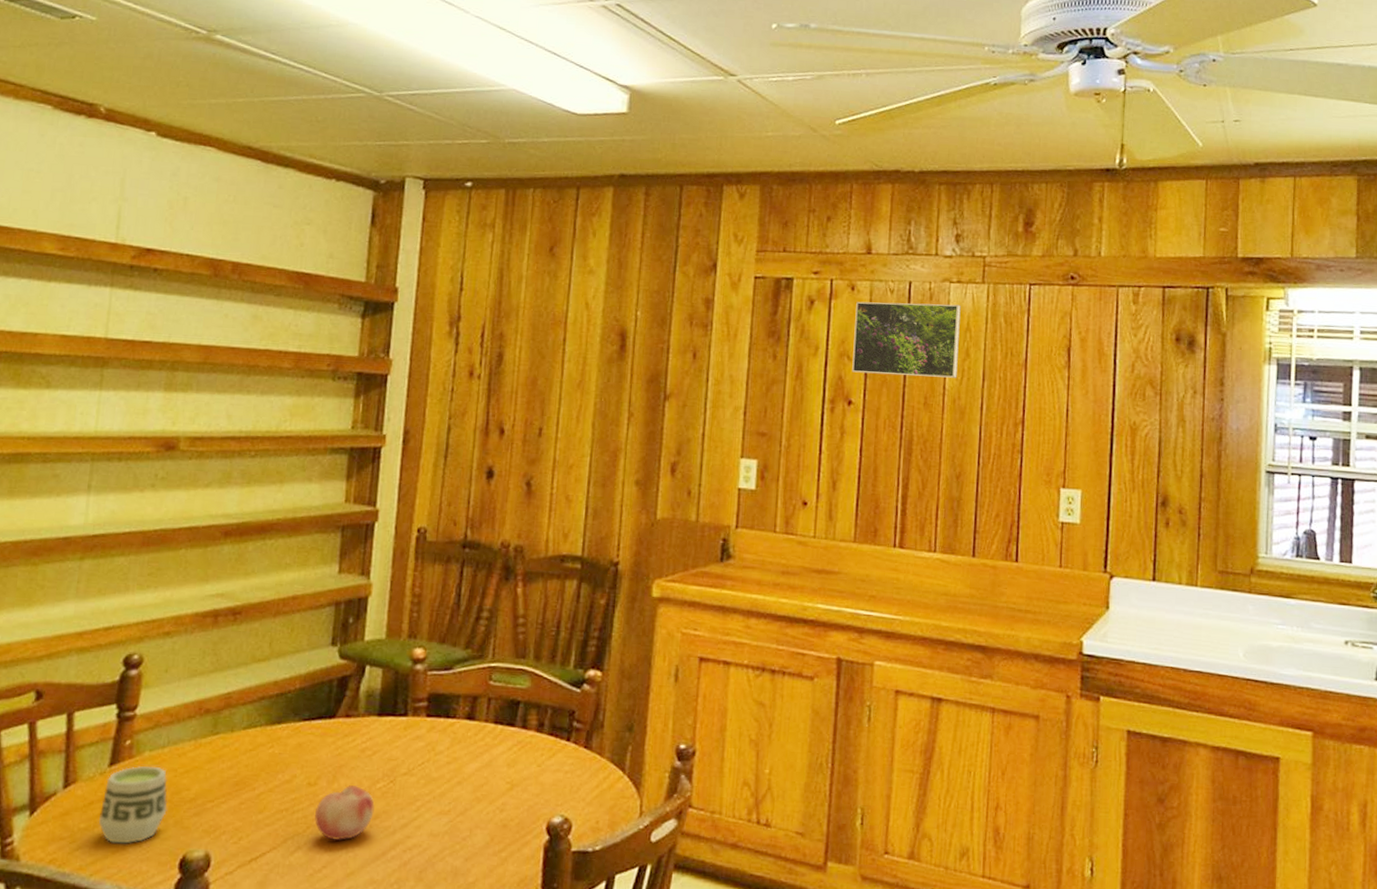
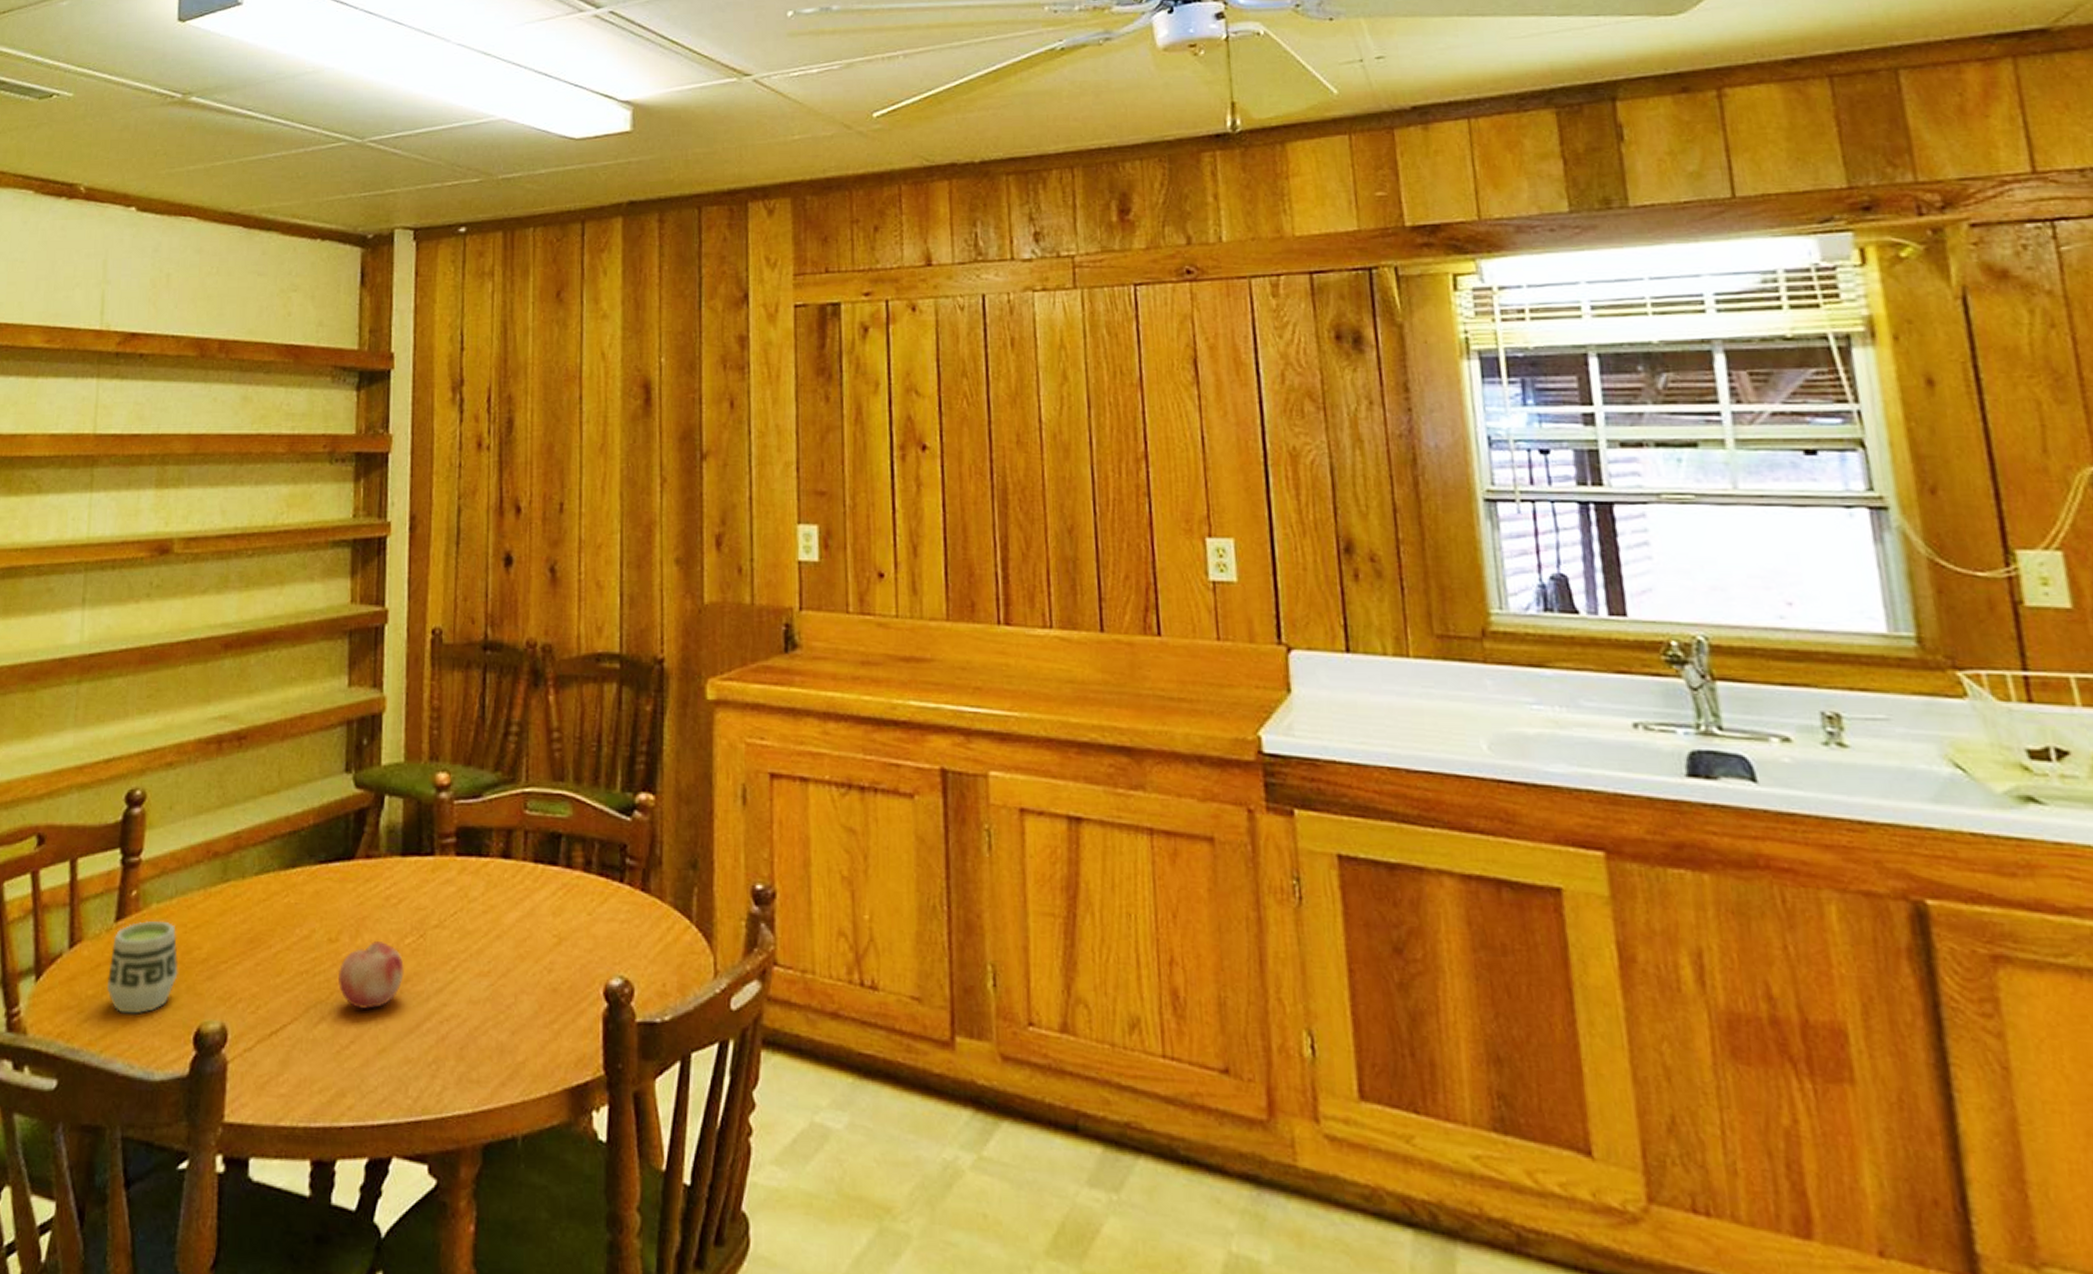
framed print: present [852,301,961,378] -> none [919,317,1055,410]

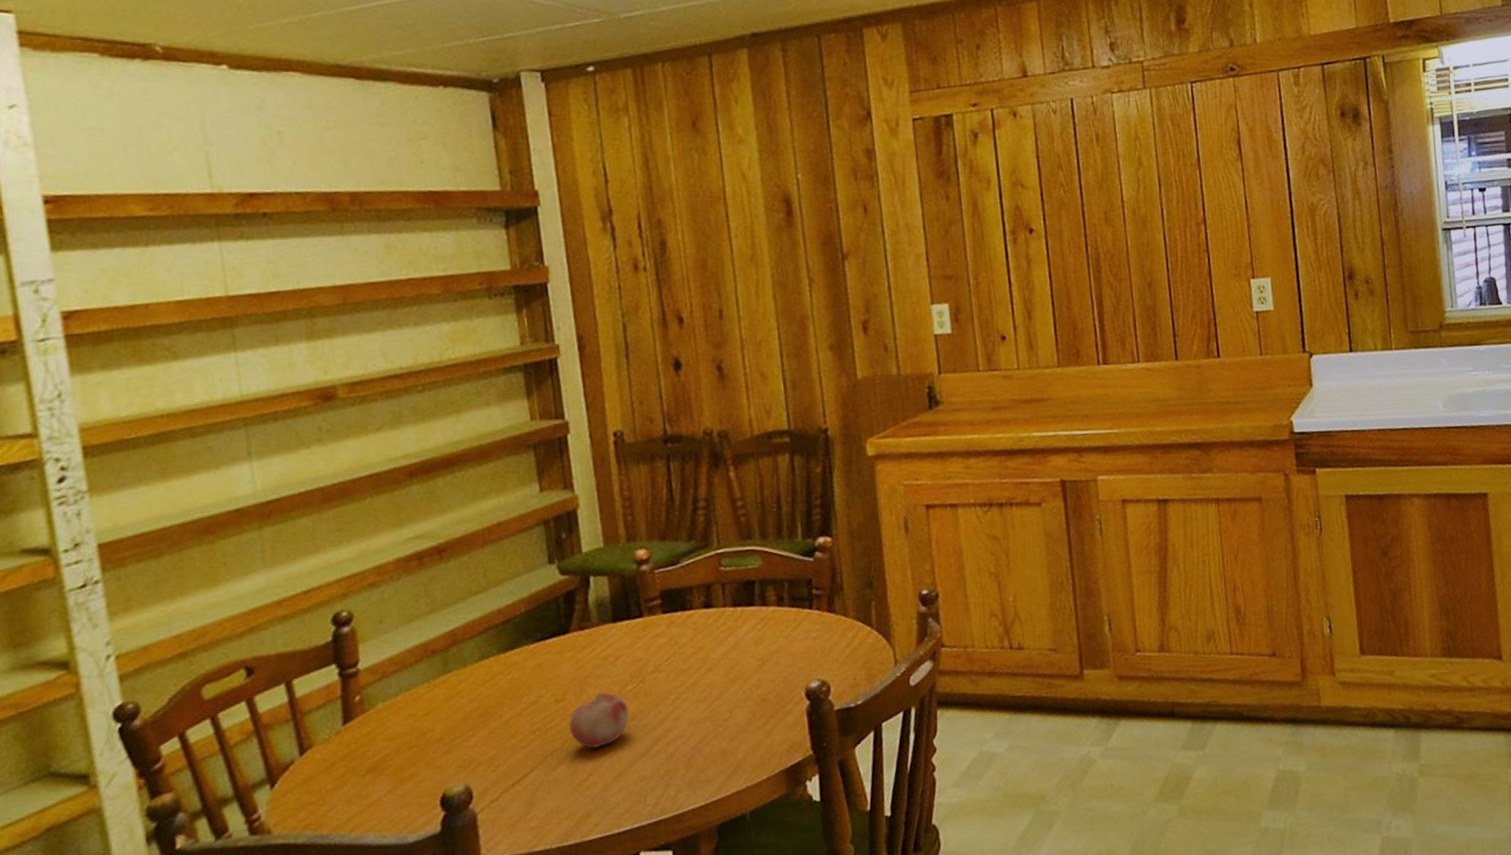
cup: present [106,921,179,1014] -> none [343,715,415,797]

